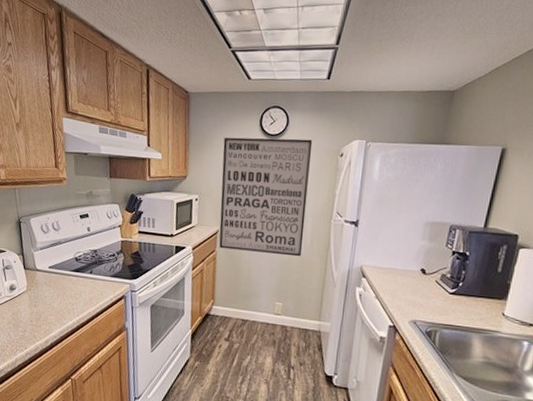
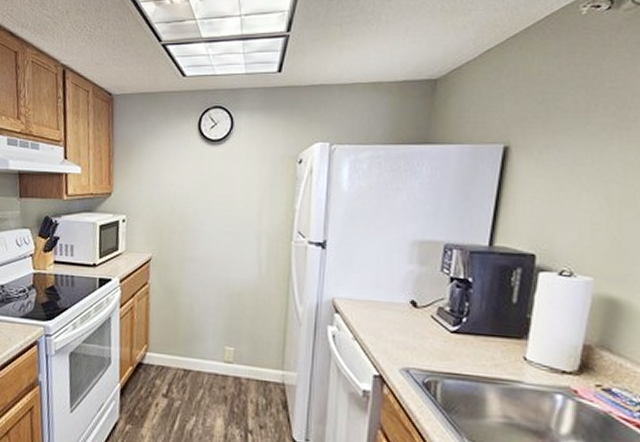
wall art: present [219,137,313,257] -> none [152,143,264,289]

